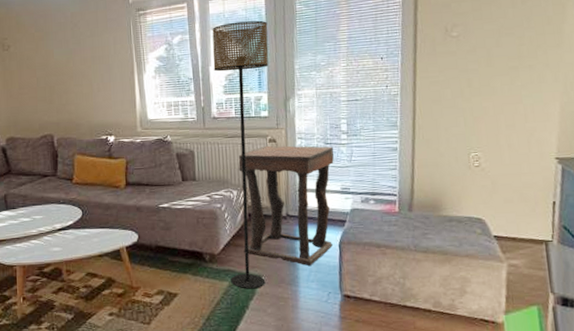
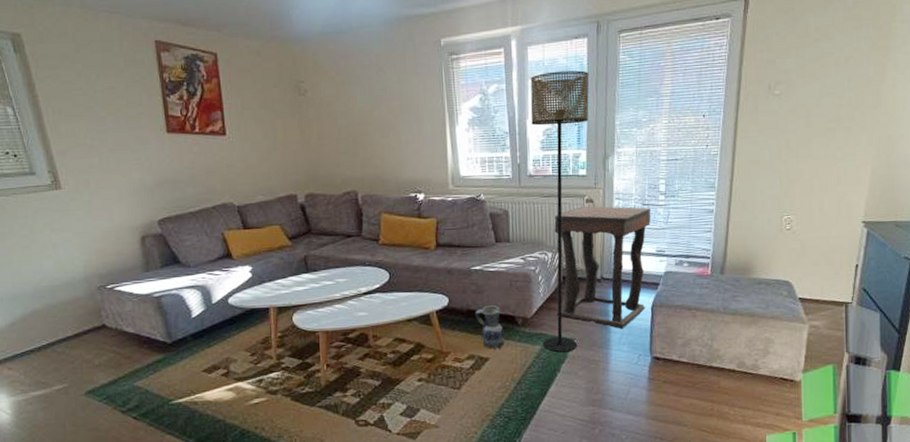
ceramic jug: none [163,242,193,285] -> present [475,305,505,349]

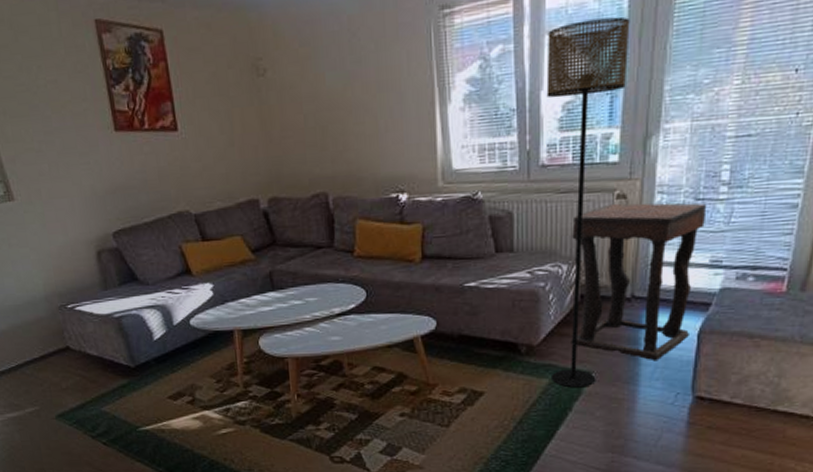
ceramic jug: present [475,305,505,349] -> none [468,330,504,382]

